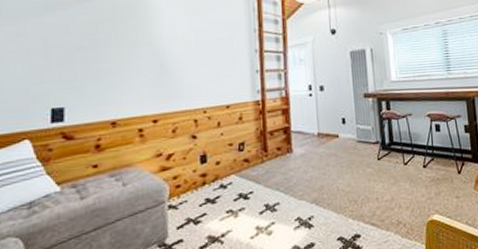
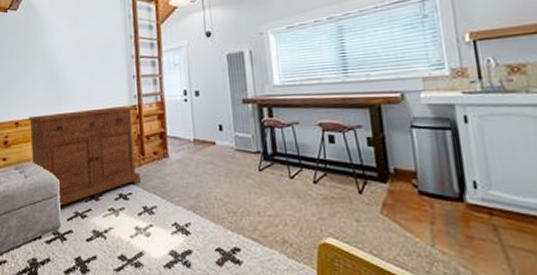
sideboard: none [129,102,263,215] -> present [28,106,141,207]

